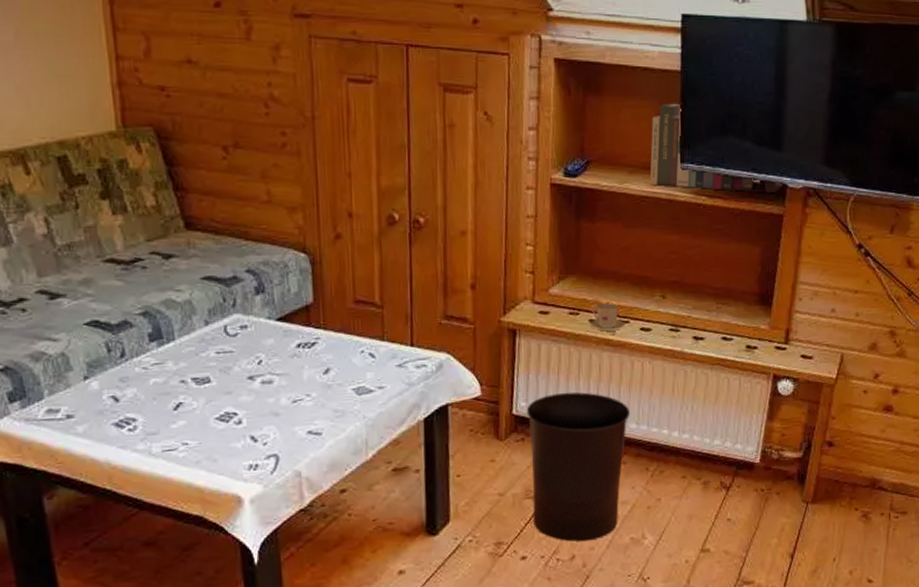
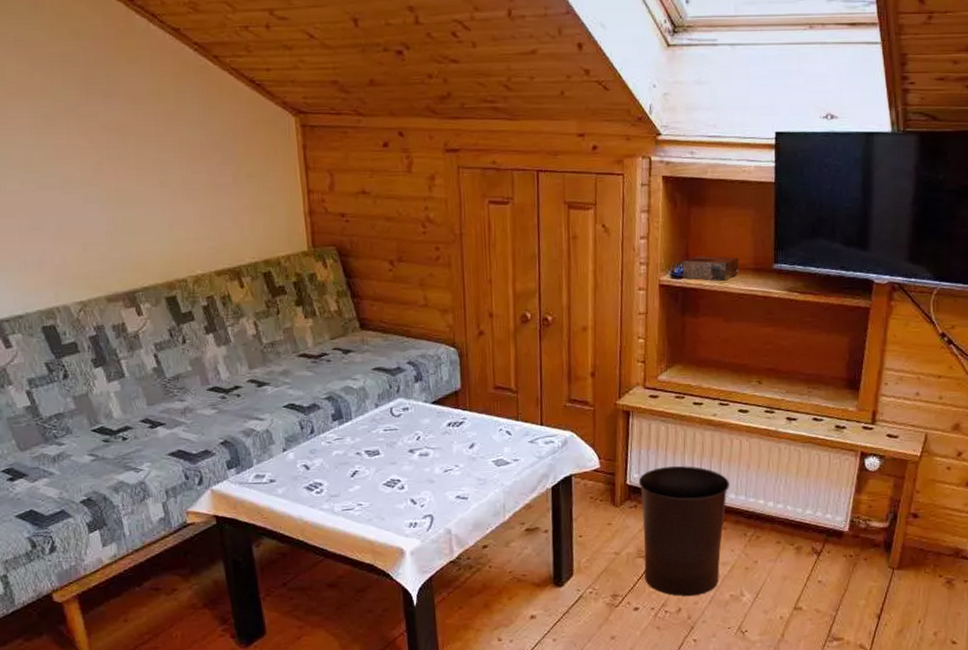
decorative box: none [577,152,641,181] -> present [682,256,739,281]
teacup: present [589,303,625,332] -> none [693,388,725,413]
books: present [649,103,783,194] -> none [747,210,870,289]

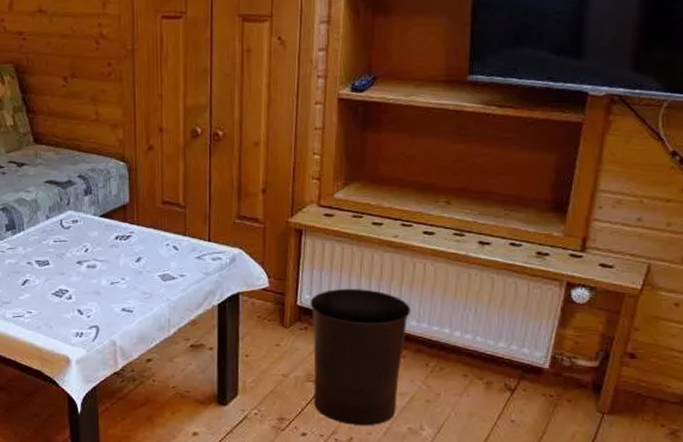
decorative box: present [682,256,739,281] -> none [364,67,428,94]

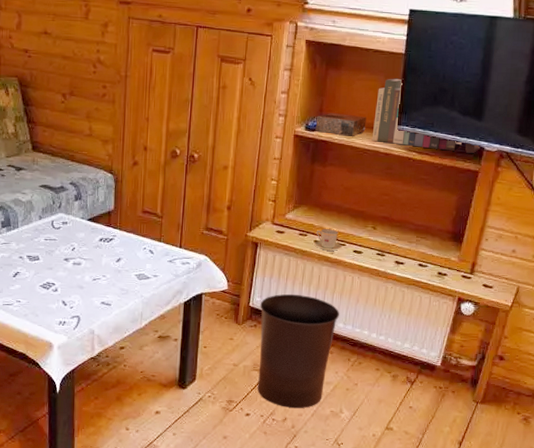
decorative box: none [364,67,428,94] -> present [315,113,366,136]
teacup: none [372,207,408,234] -> present [314,229,342,251]
books: none [437,17,583,102] -> present [371,78,481,154]

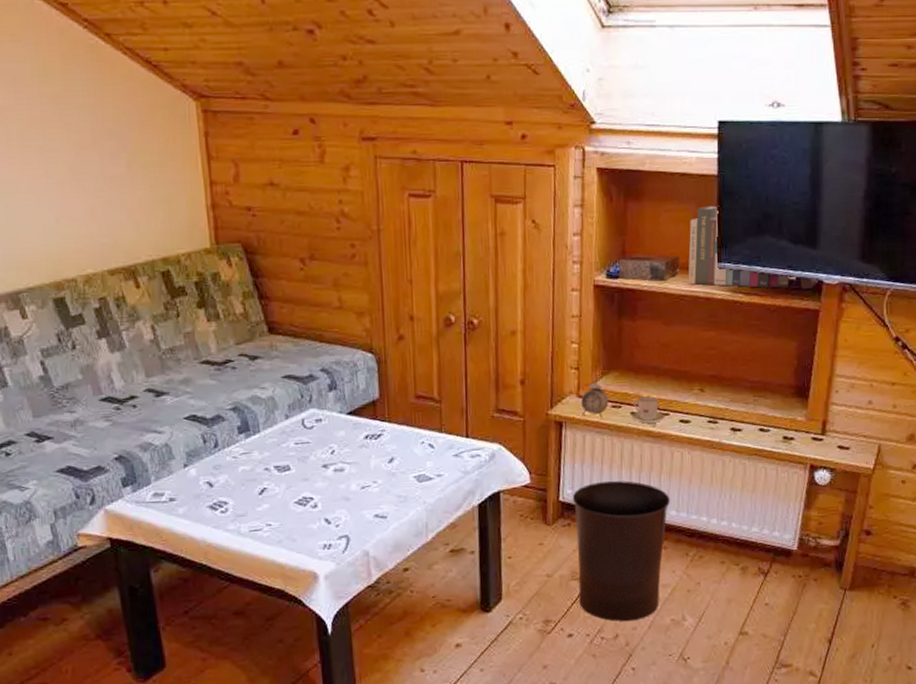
alarm clock: none [274,209,298,243] -> present [581,376,609,418]

